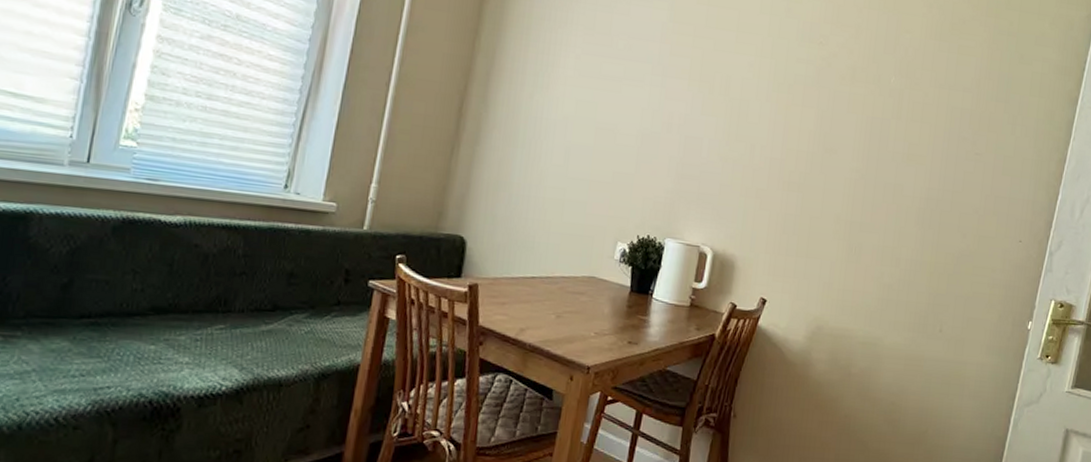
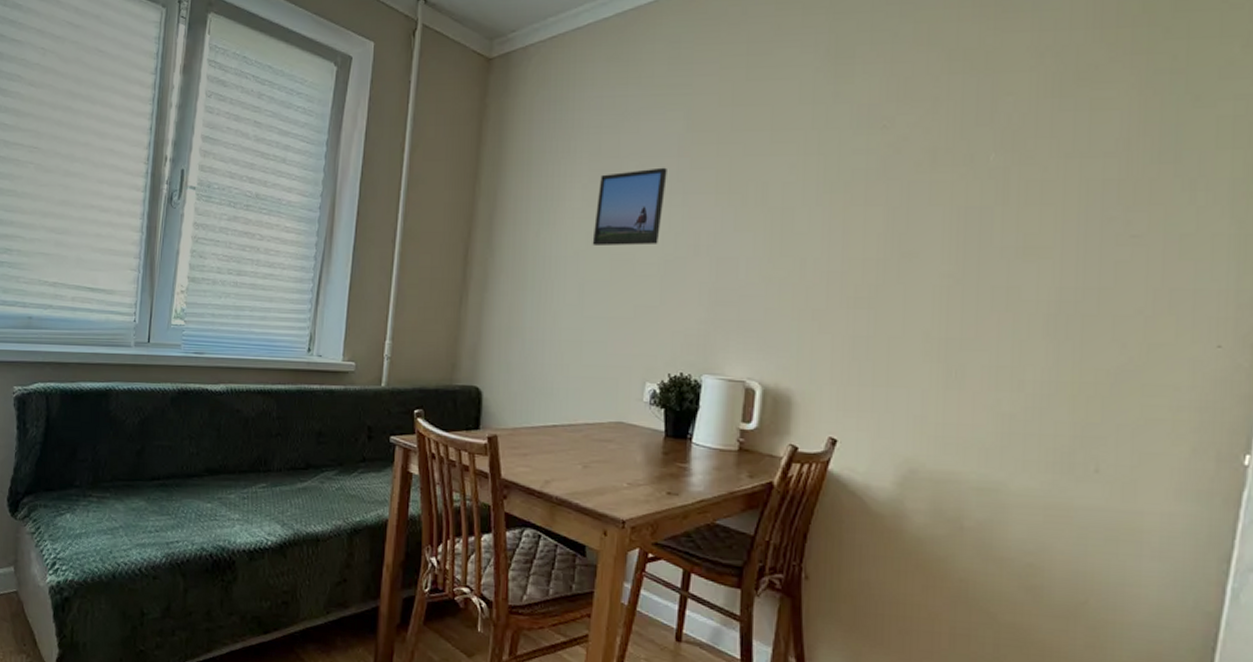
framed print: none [580,48,651,118] -> present [592,167,667,246]

